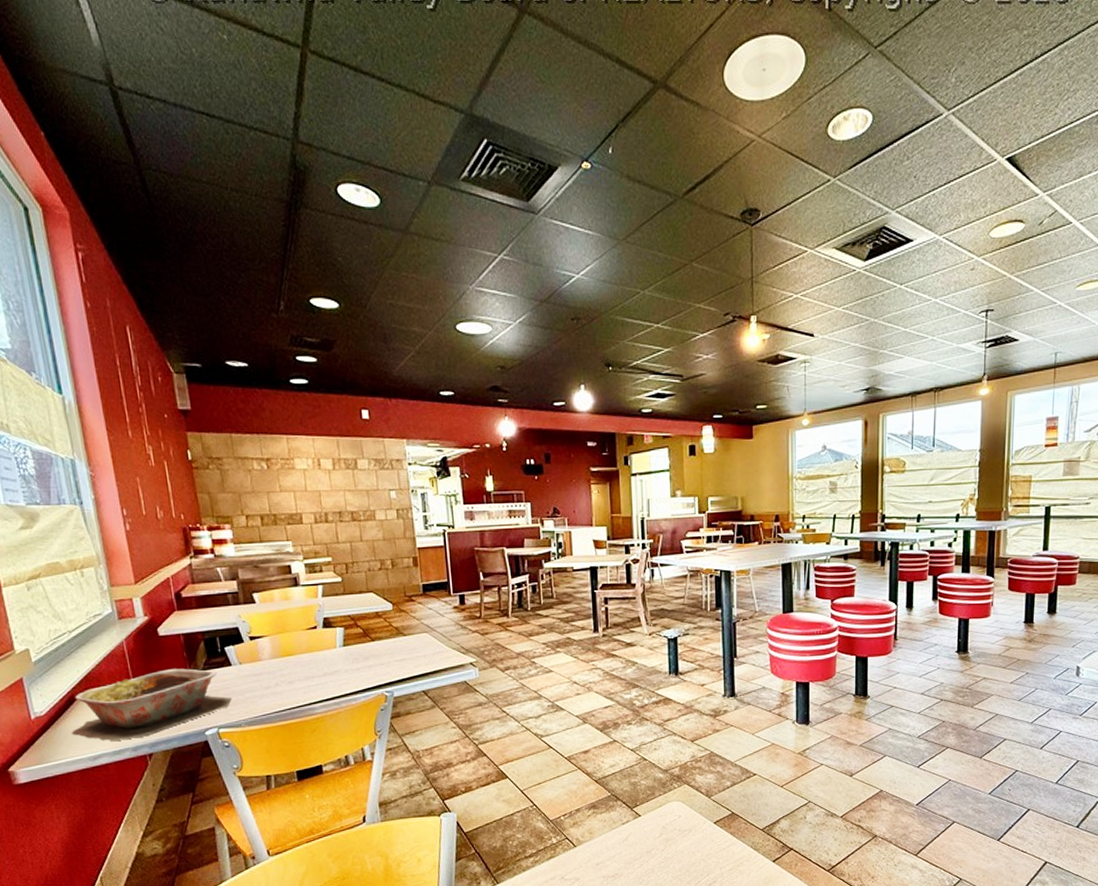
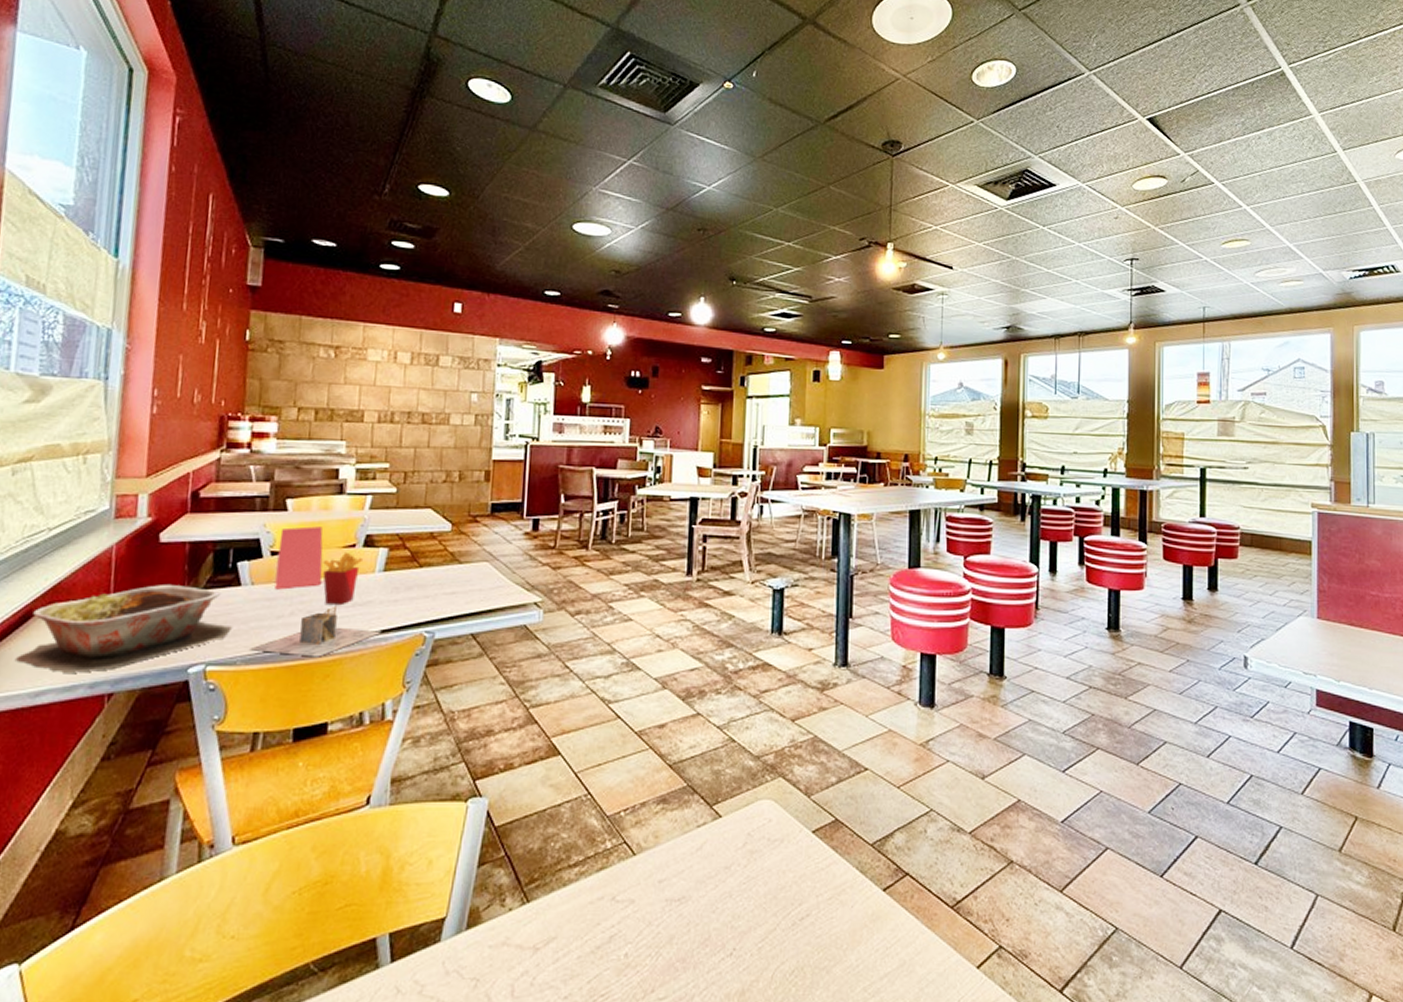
napkin holder: none [249,676,351,717] -> present [250,606,382,657]
paper bag: none [253,614,296,667] -> present [275,526,323,590]
french fries: none [292,634,324,675] -> present [322,553,362,604]

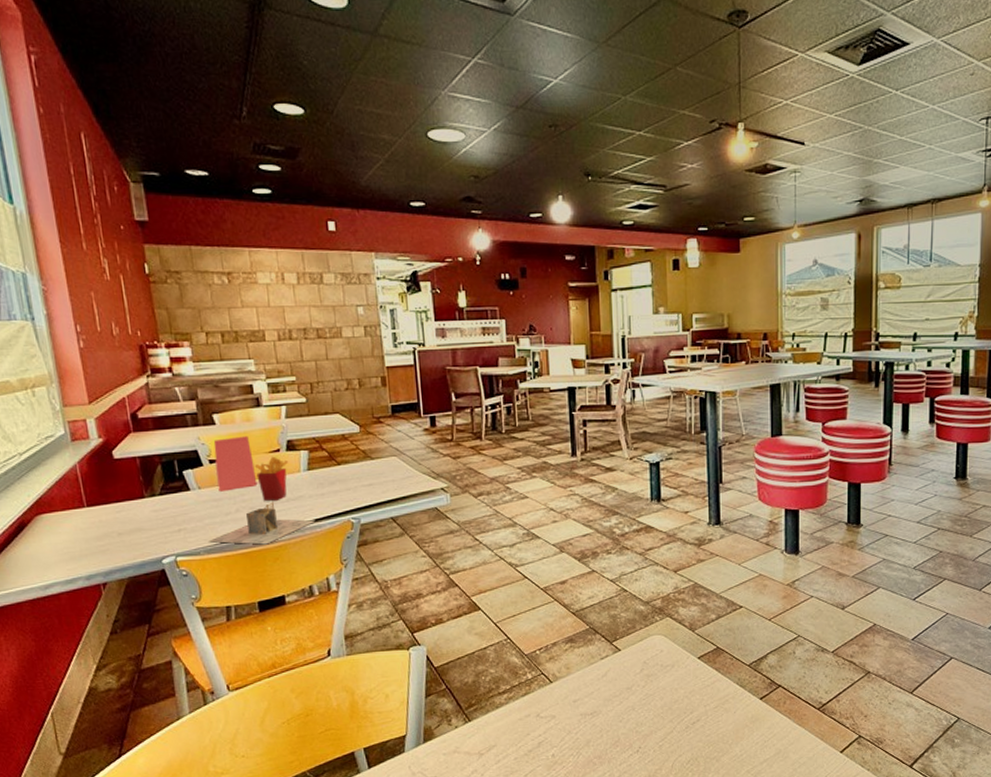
takeout container: present [14,583,233,674] -> none [21,492,192,570]

